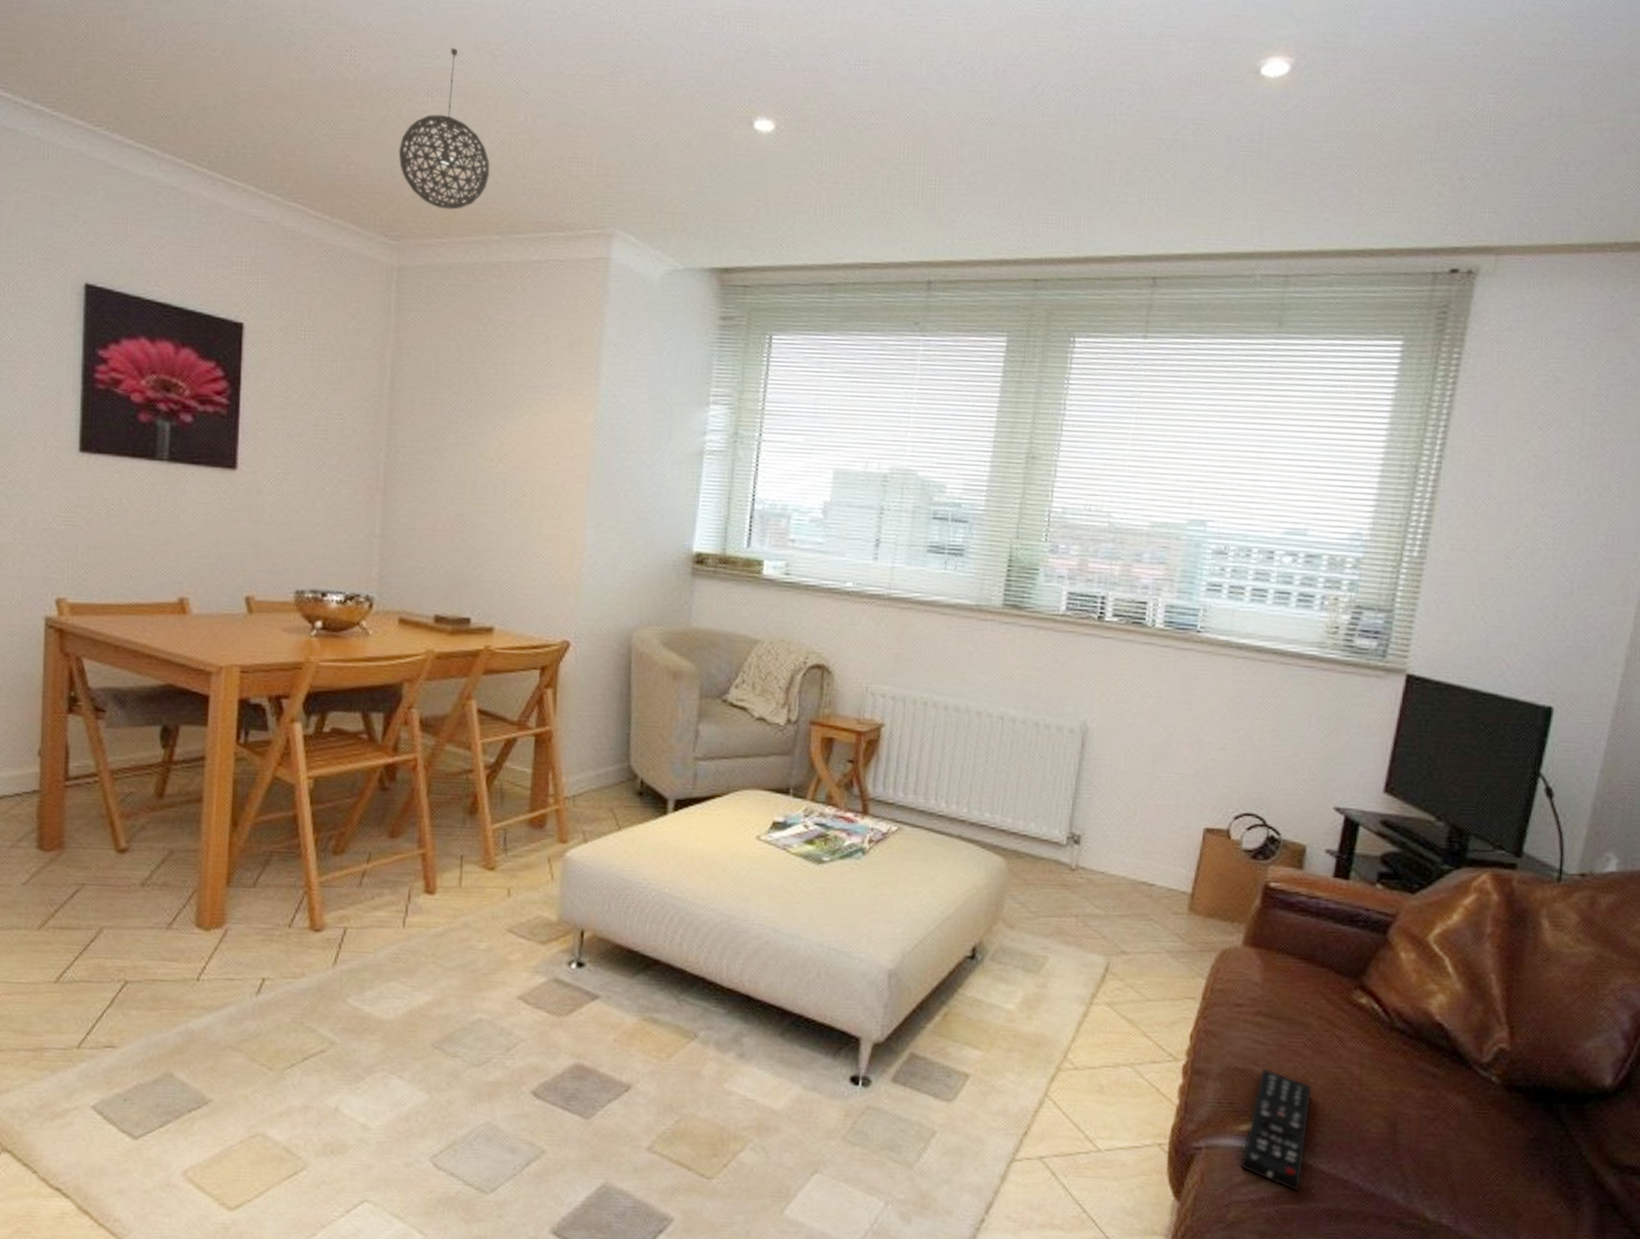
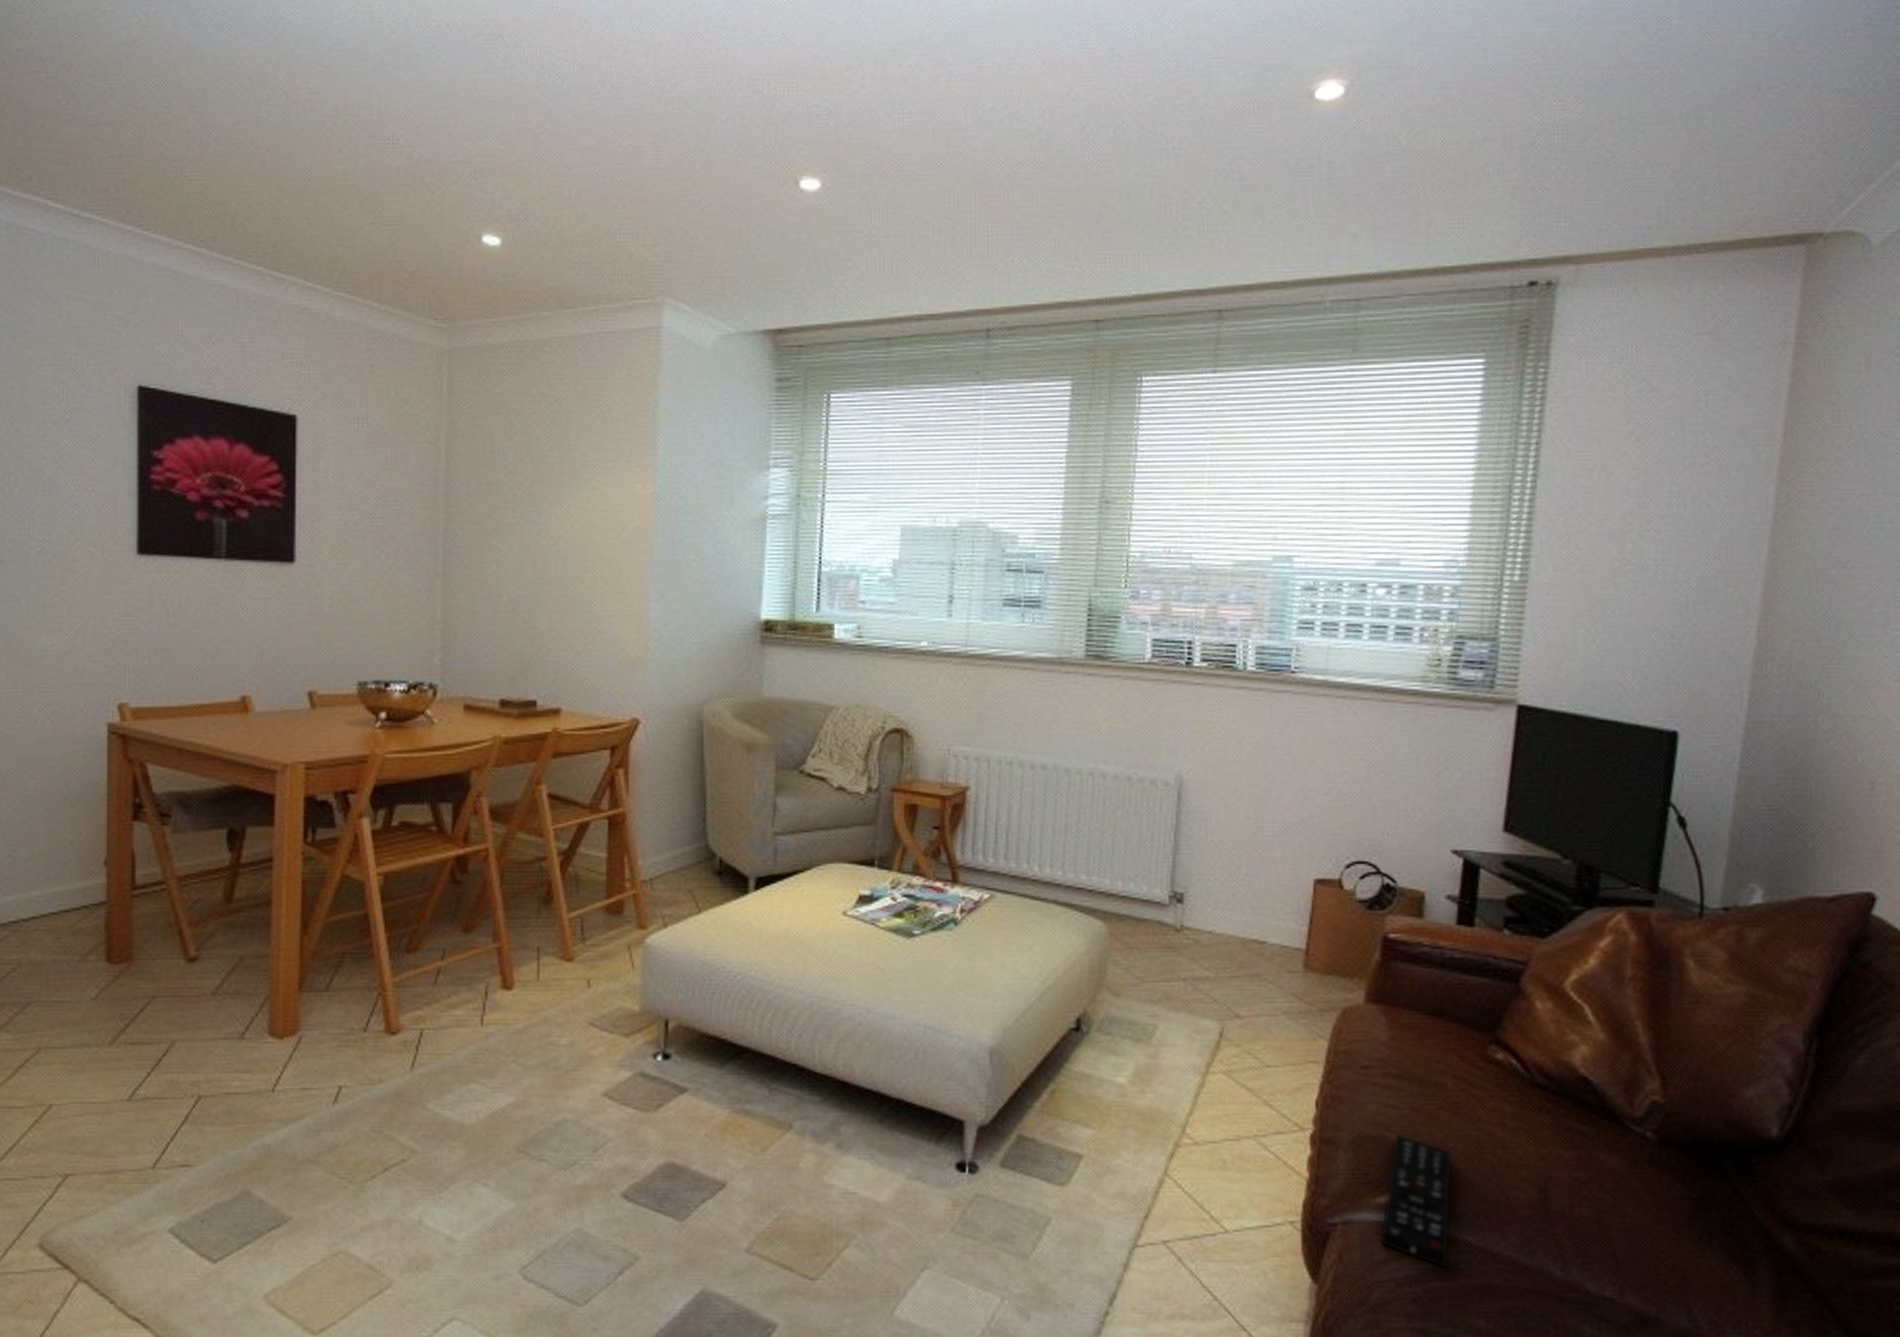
pendant light: present [398,48,490,210] -> none [444,129,537,289]

